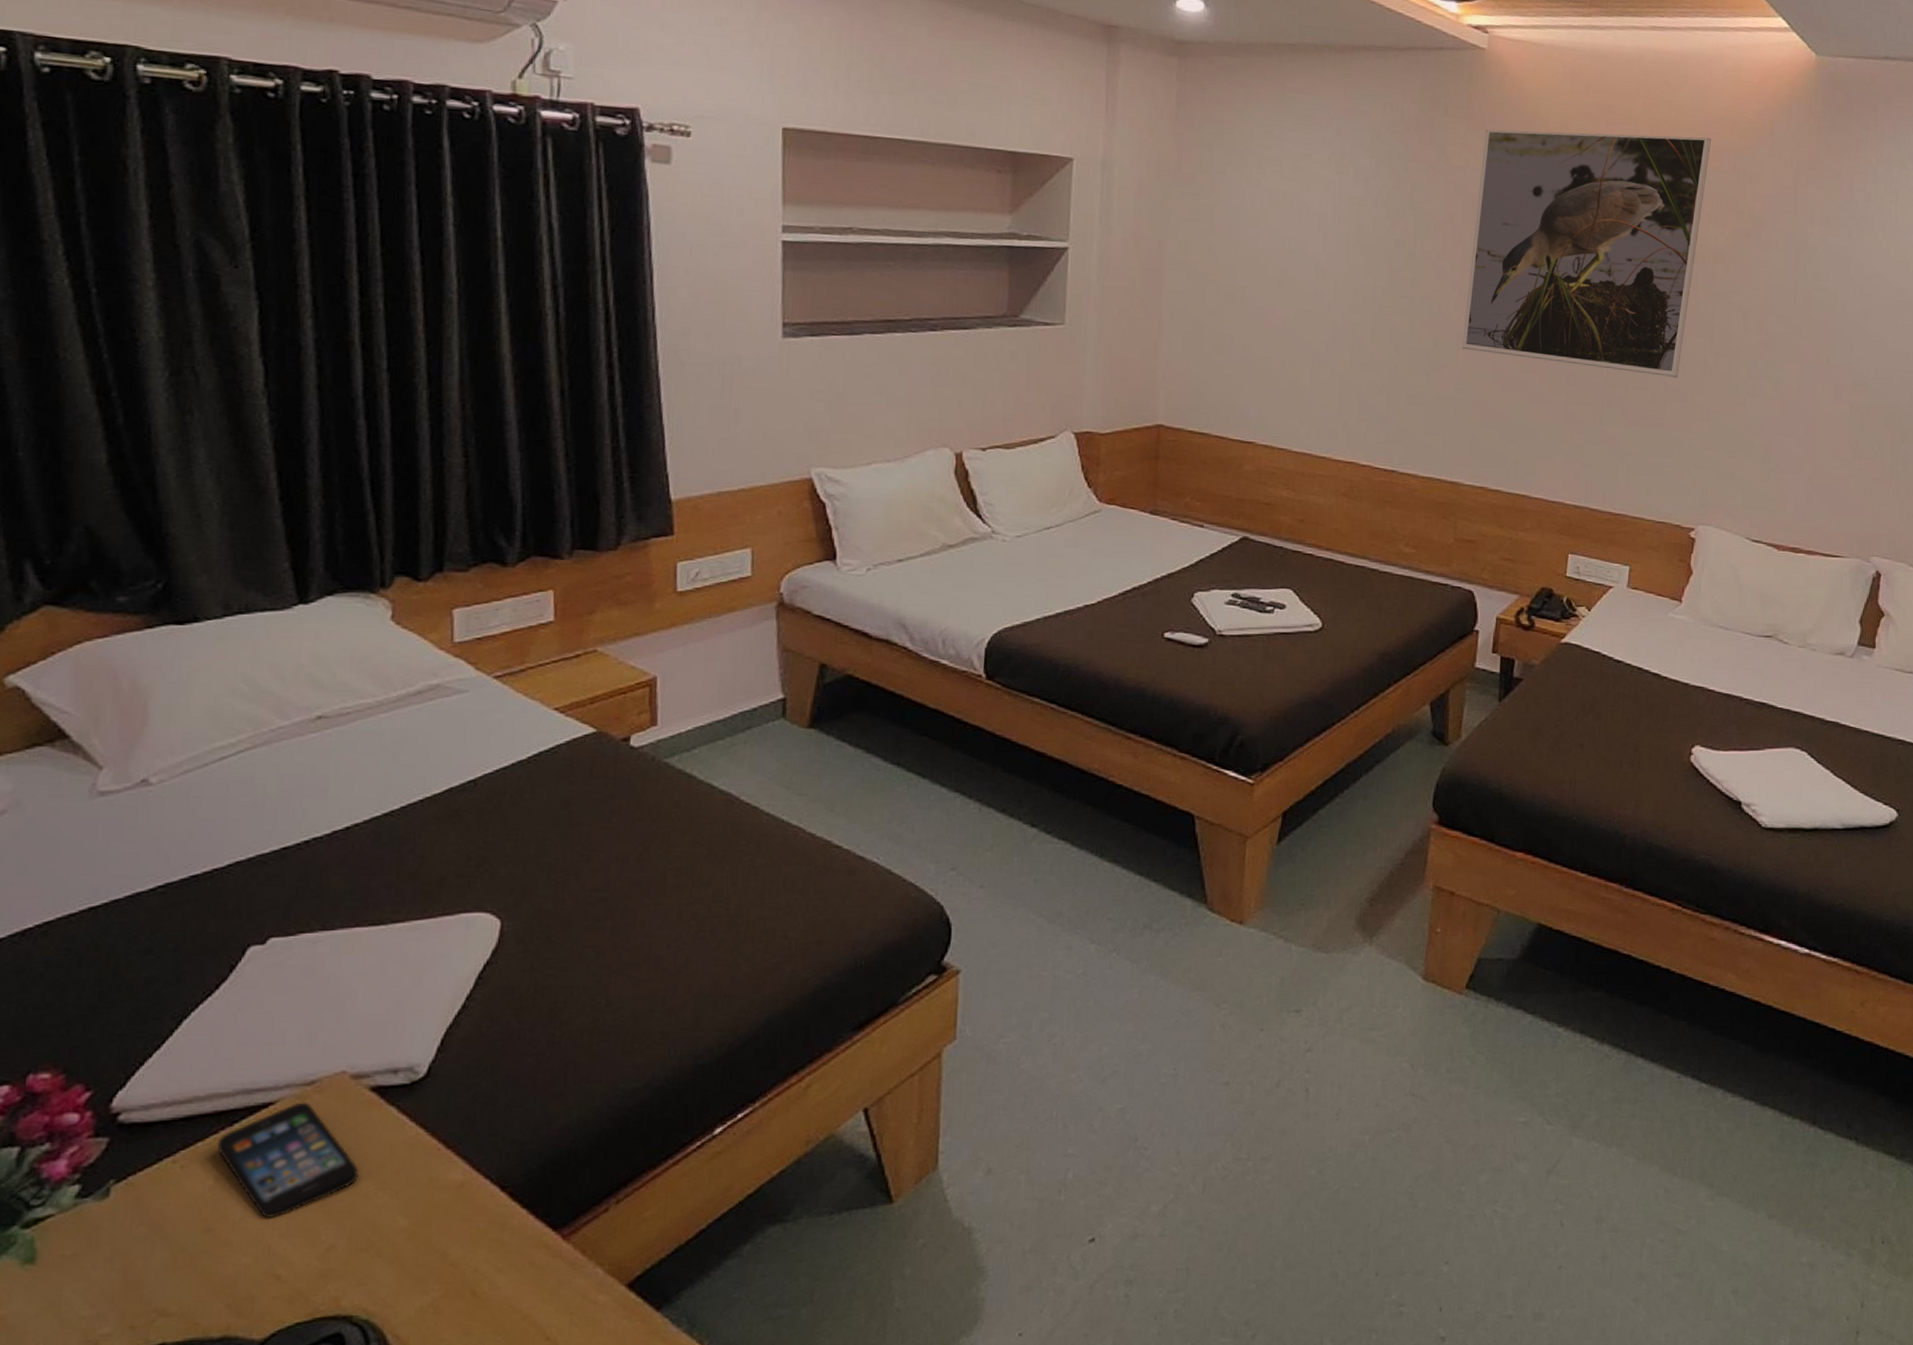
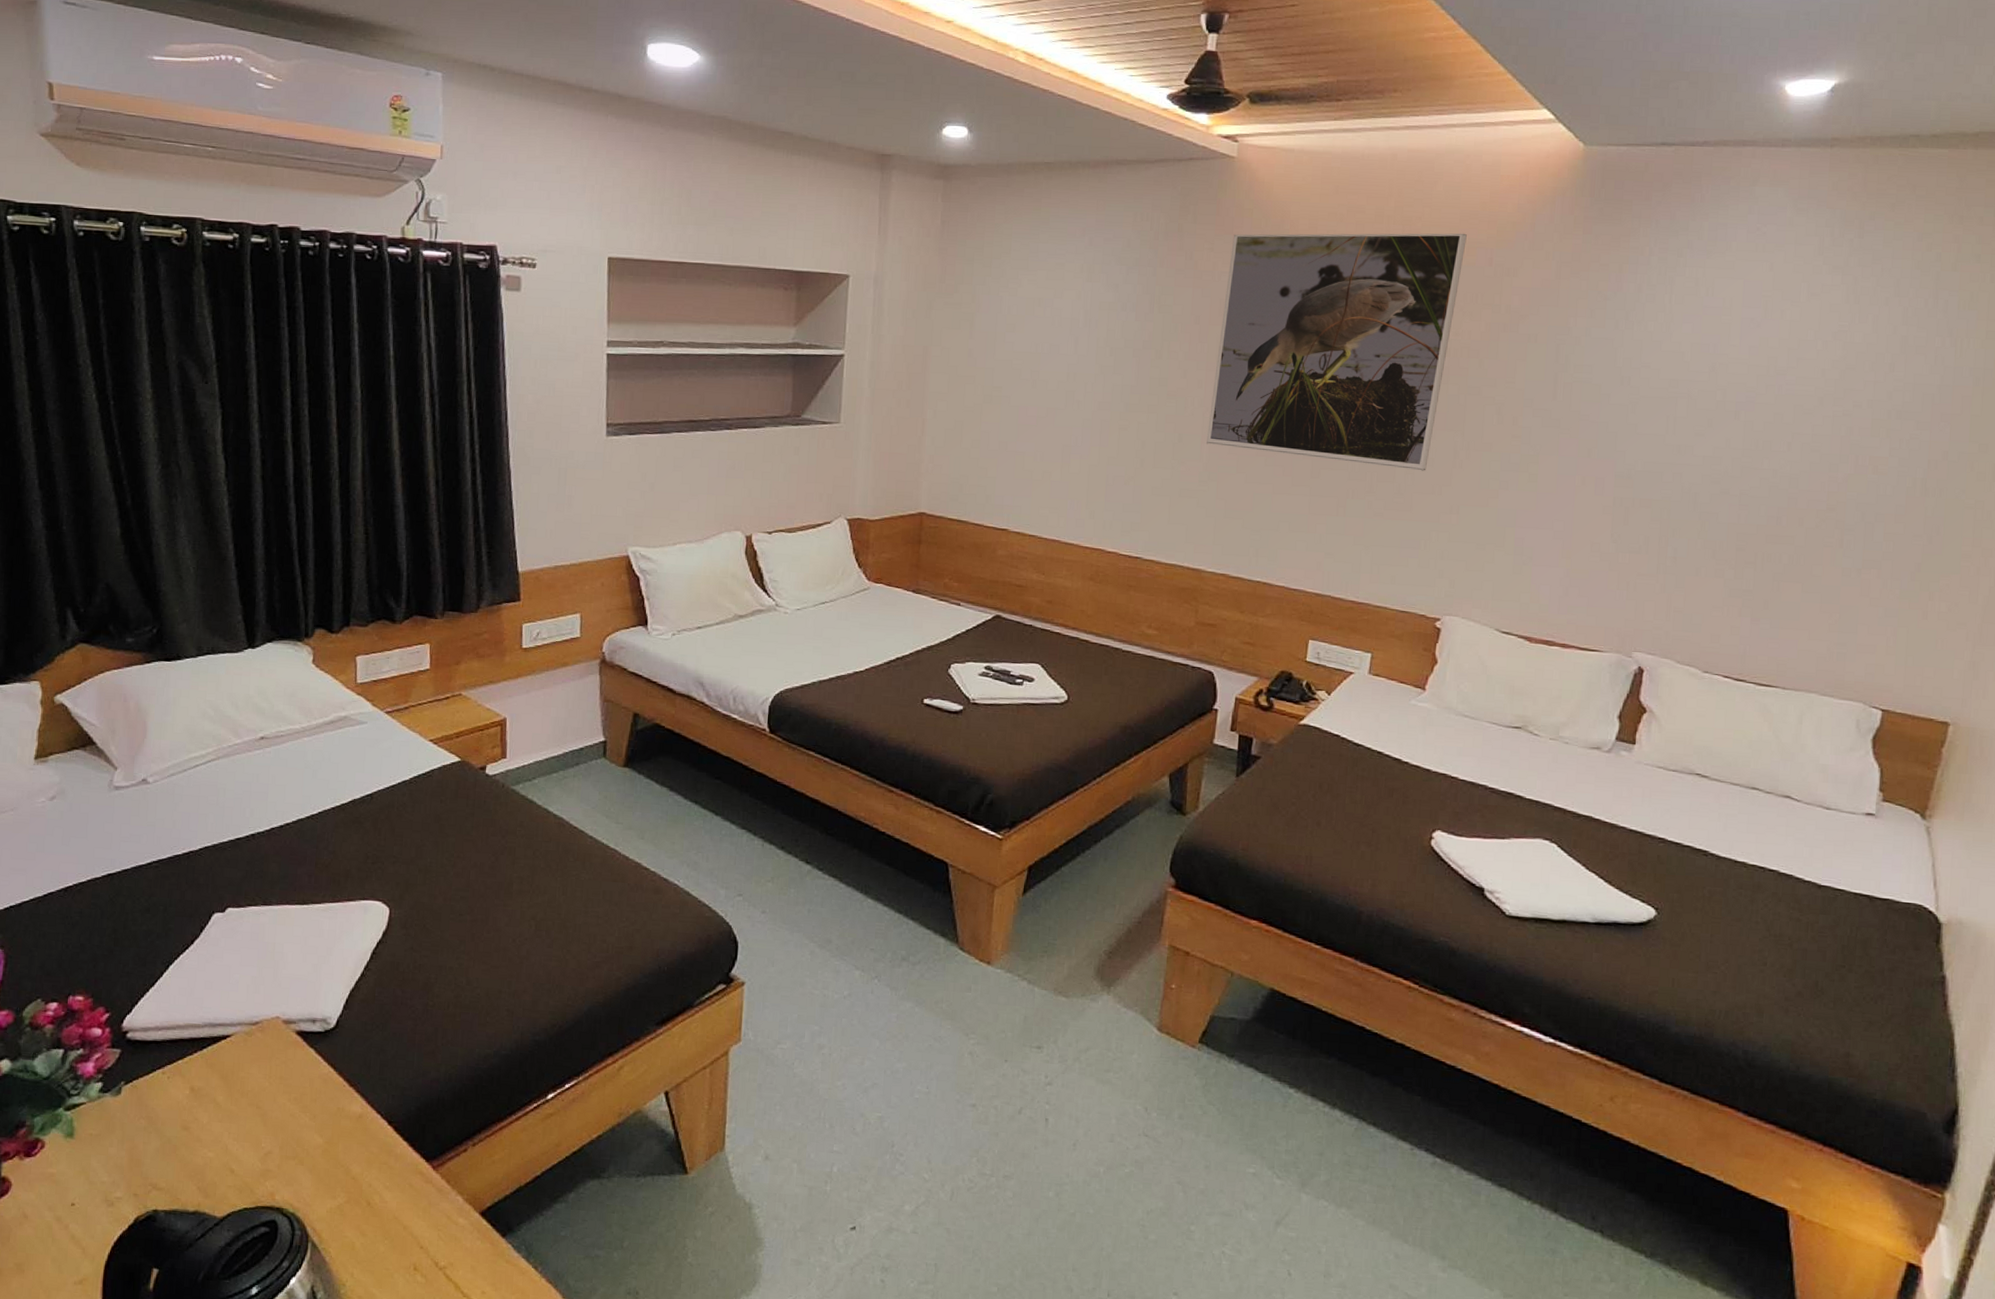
smartphone: present [216,1102,359,1220] -> none [191,1037,288,1125]

